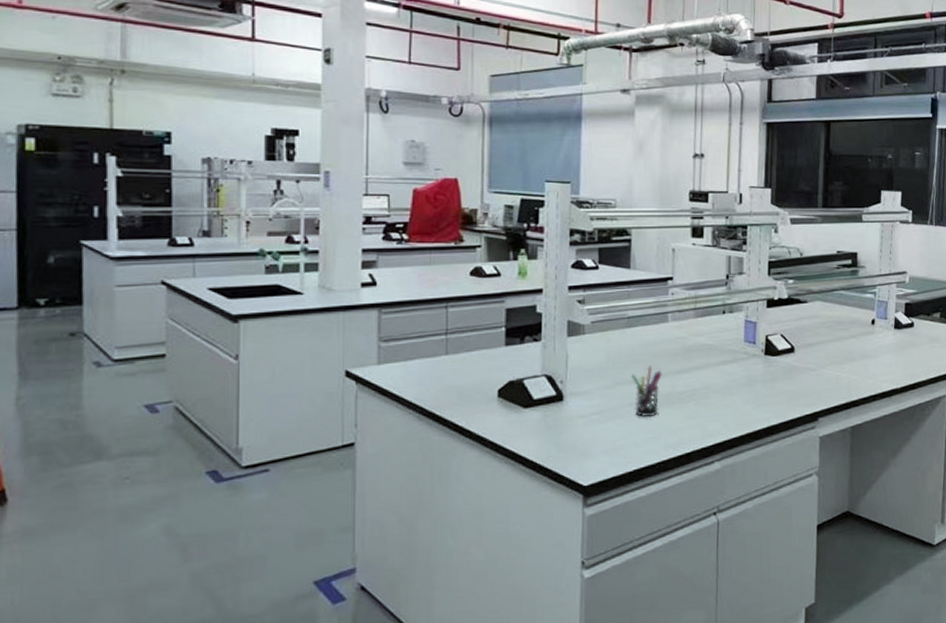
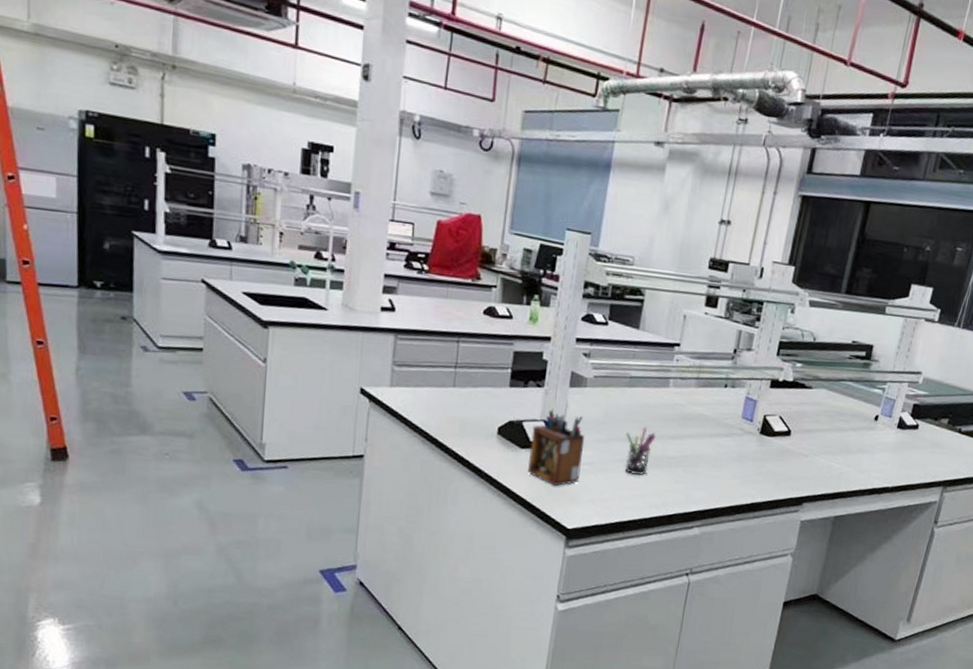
desk organizer: none [534,361,591,443] -> present [528,408,585,487]

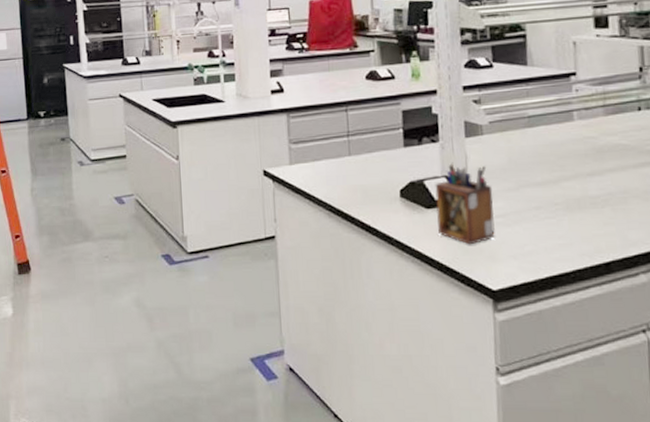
pen holder: present [624,427,656,476] -> none [536,167,571,222]

